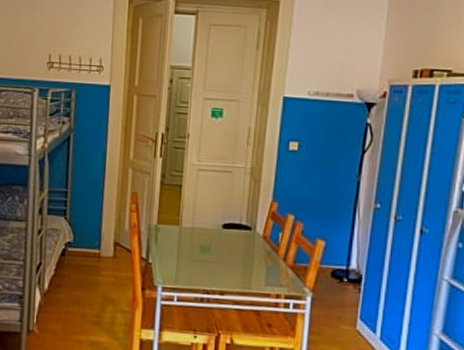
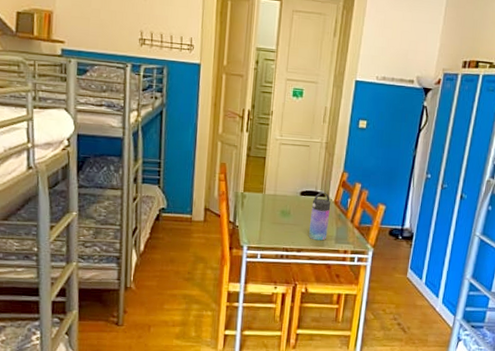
water bottle: none [232,224,259,282] -> present [308,191,331,241]

